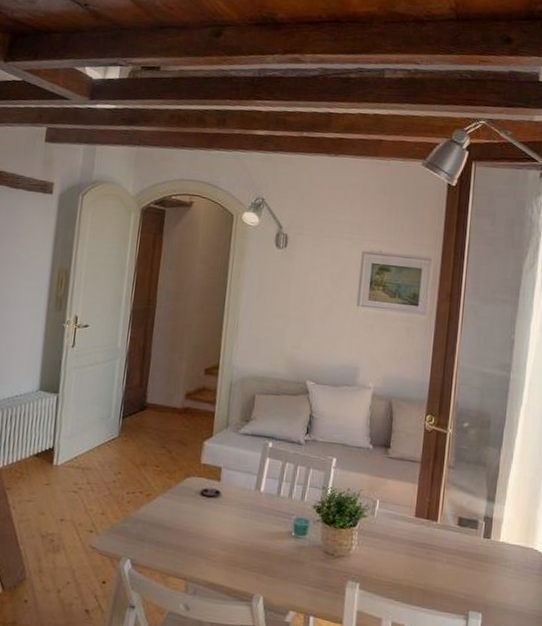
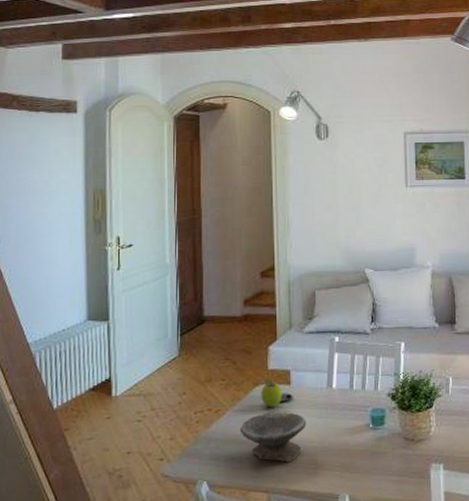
bowl: none [167,504,231,555] -> present [239,412,307,462]
fruit: none [190,471,212,501] -> present [261,377,282,408]

